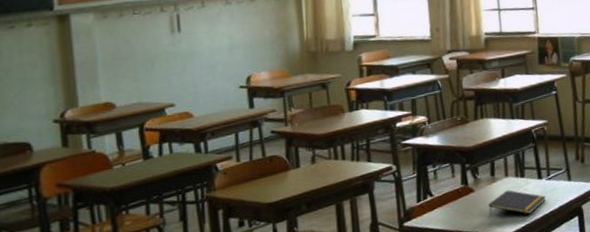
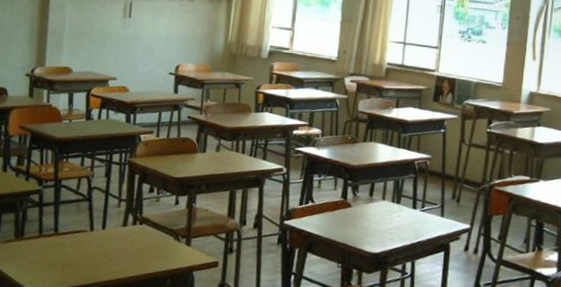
notepad: present [488,190,547,217] -> none [361,212,418,239]

